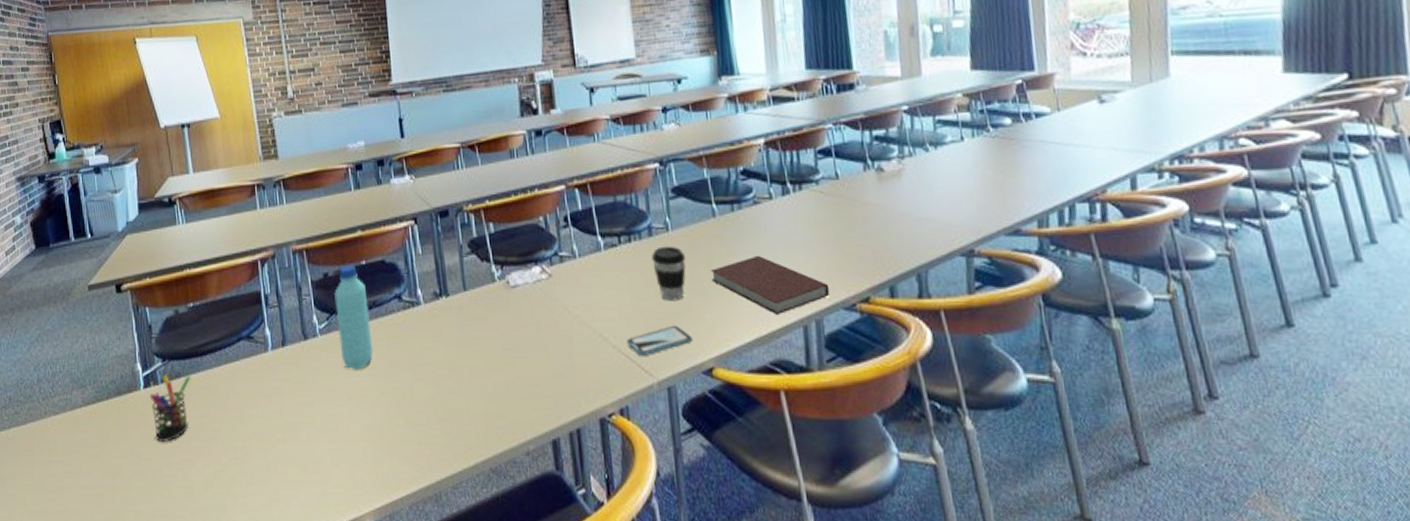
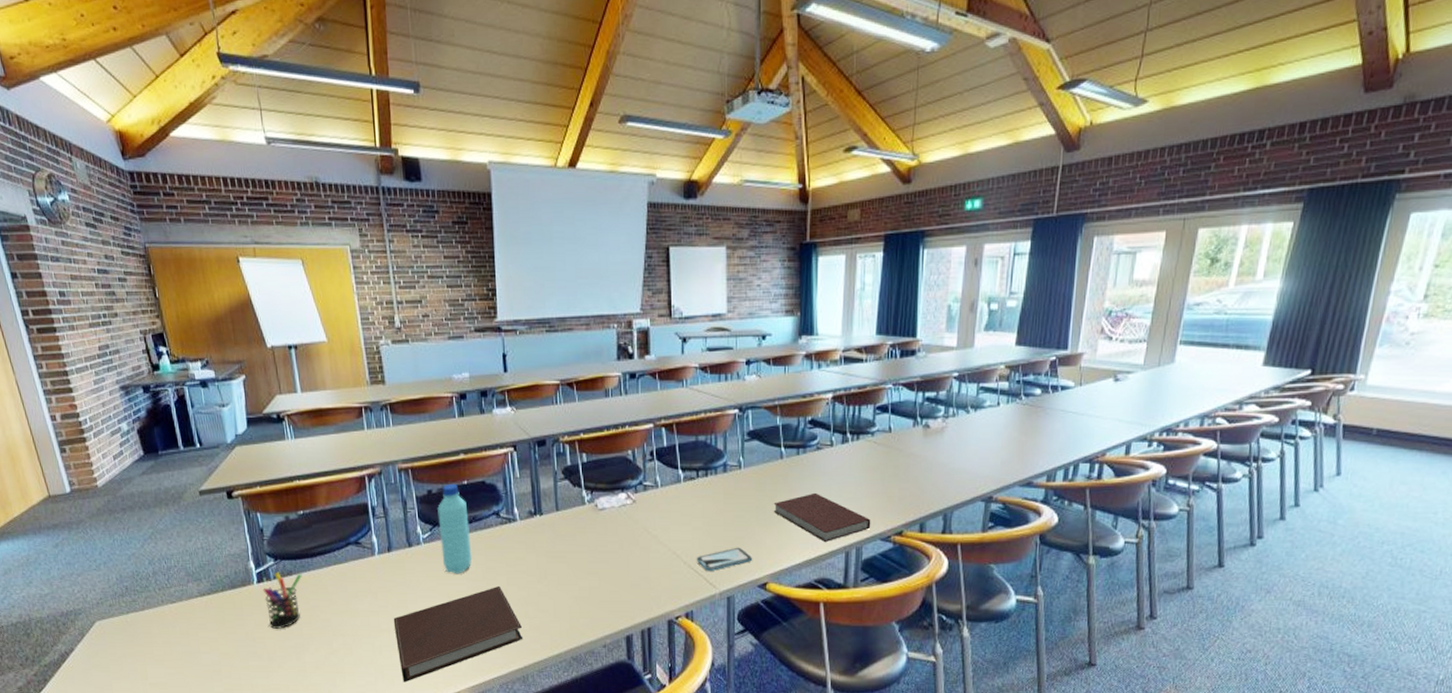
notebook: none [288,382,434,505] -> present [393,585,523,683]
coffee cup: present [652,246,687,302] -> none [724,481,754,528]

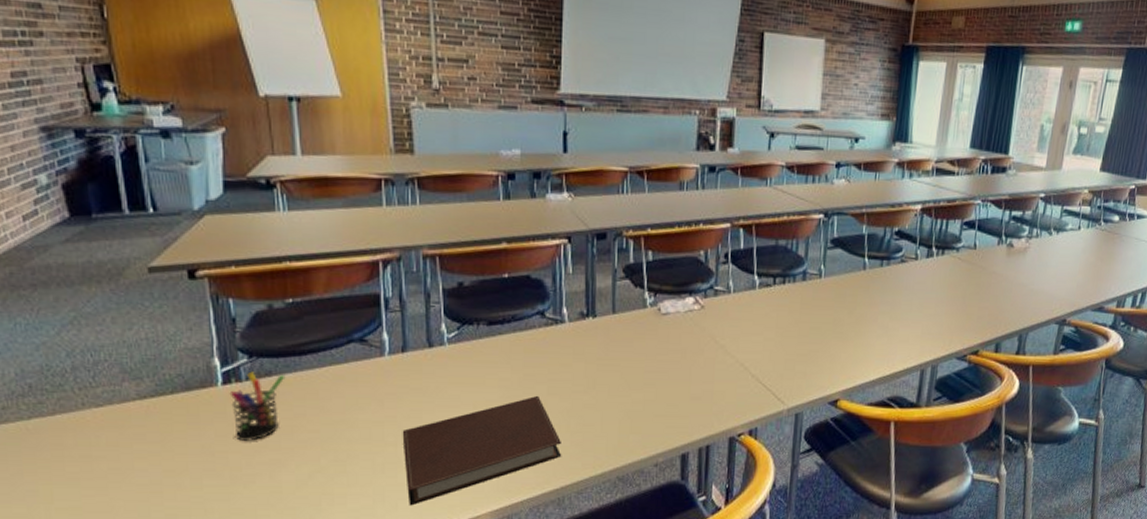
water bottle: present [437,483,472,574] -> none [469,276,508,381]
smartphone: present [696,547,752,571] -> none [765,361,825,386]
notebook: present [773,492,871,542] -> none [851,307,949,359]

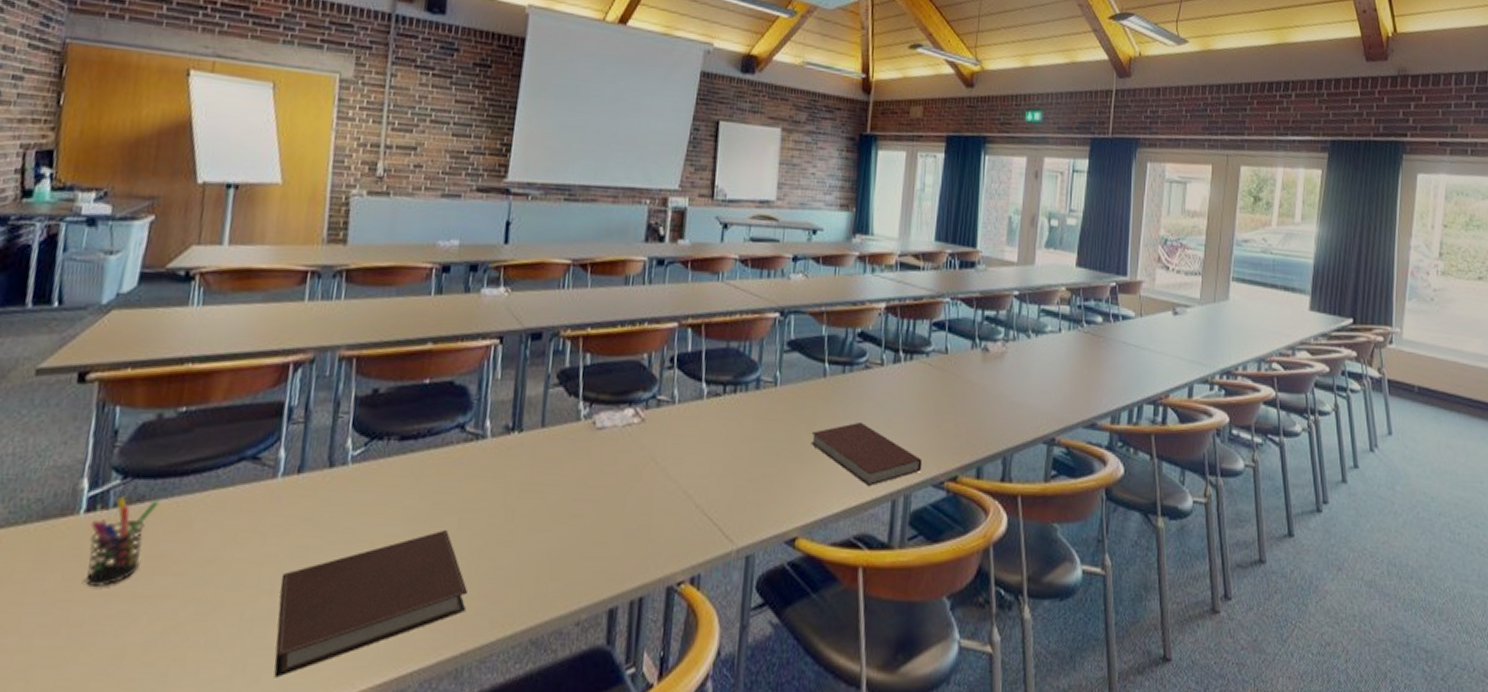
notebook: none [851,307,949,359] -> present [810,421,923,486]

